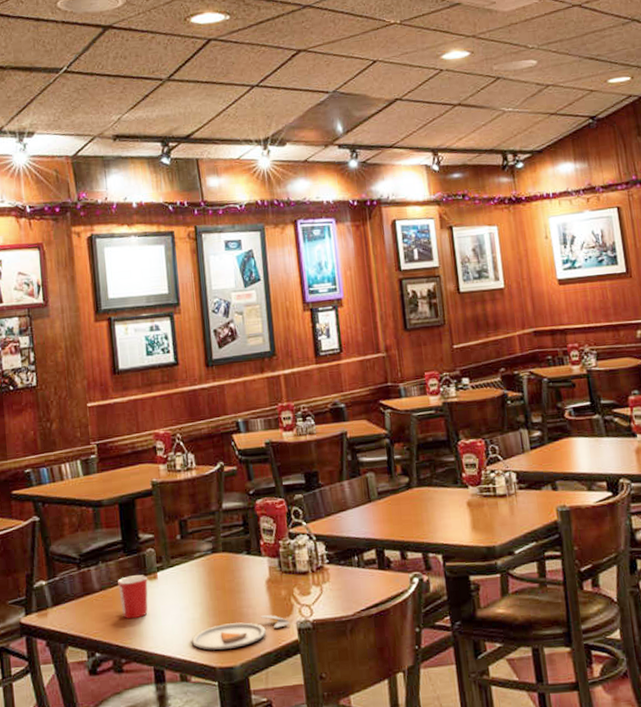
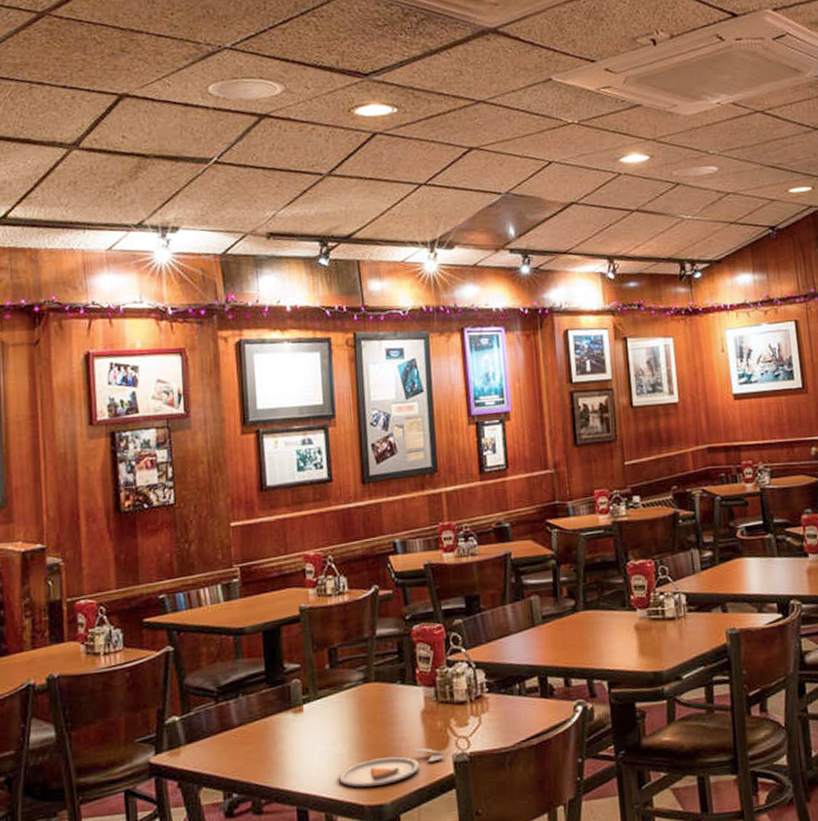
mug: present [118,575,148,619] -> none [259,708,293,756]

